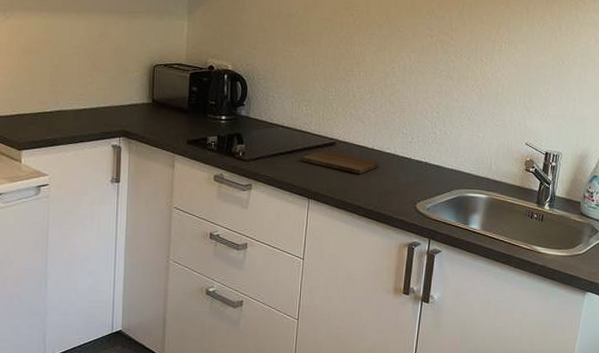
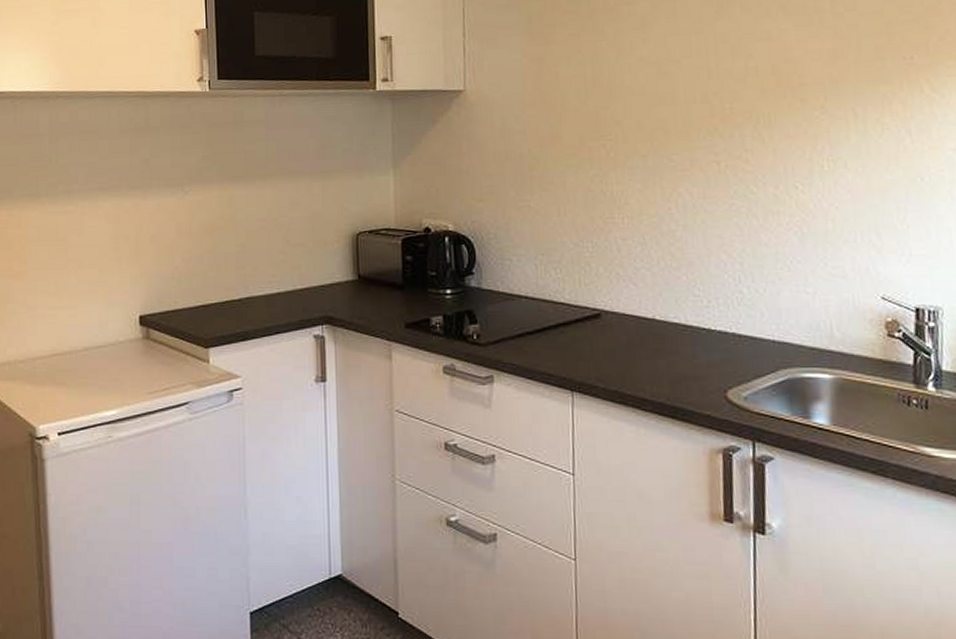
cutting board: present [301,151,379,174] -> none [556,326,666,354]

